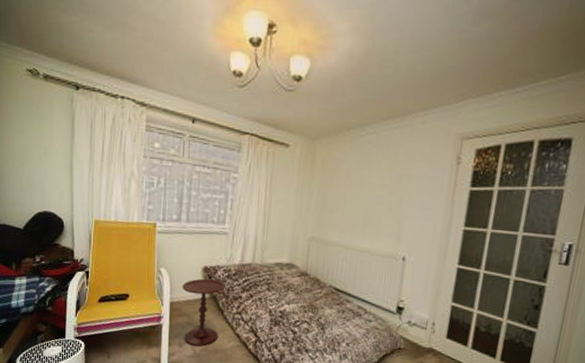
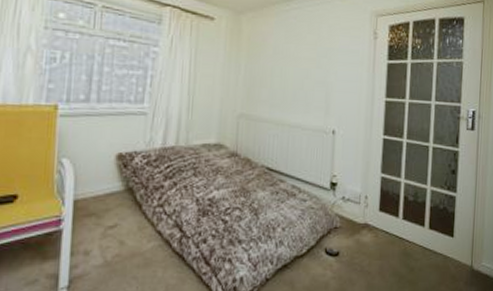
side table: present [182,278,226,347] -> none [90,168,144,252]

